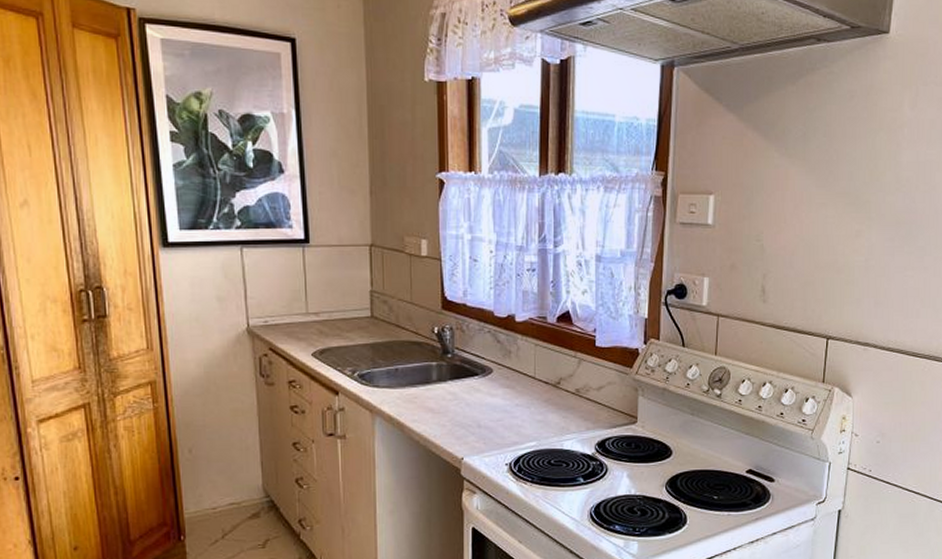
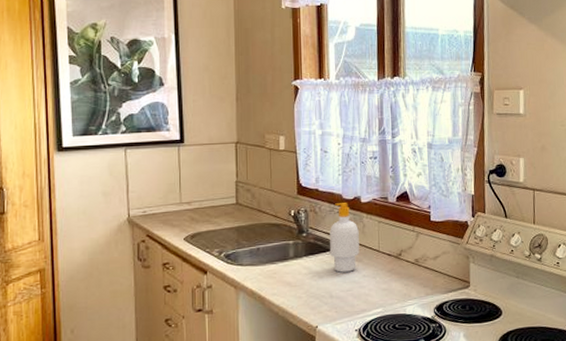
soap bottle: none [478,321,512,400] -> present [330,203,360,273]

